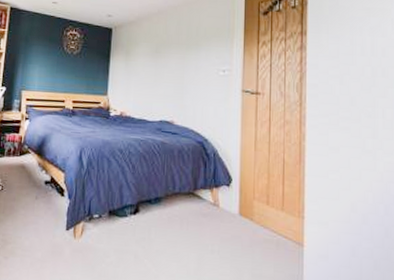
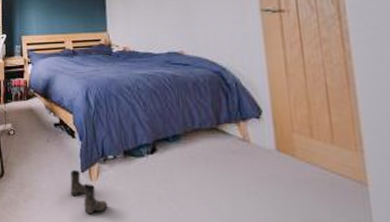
boots: none [53,227,88,271] -> present [70,169,108,215]

